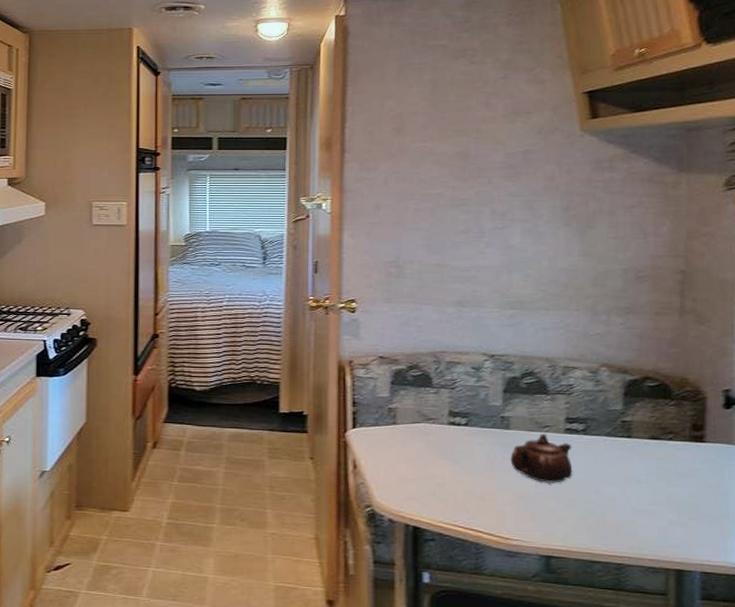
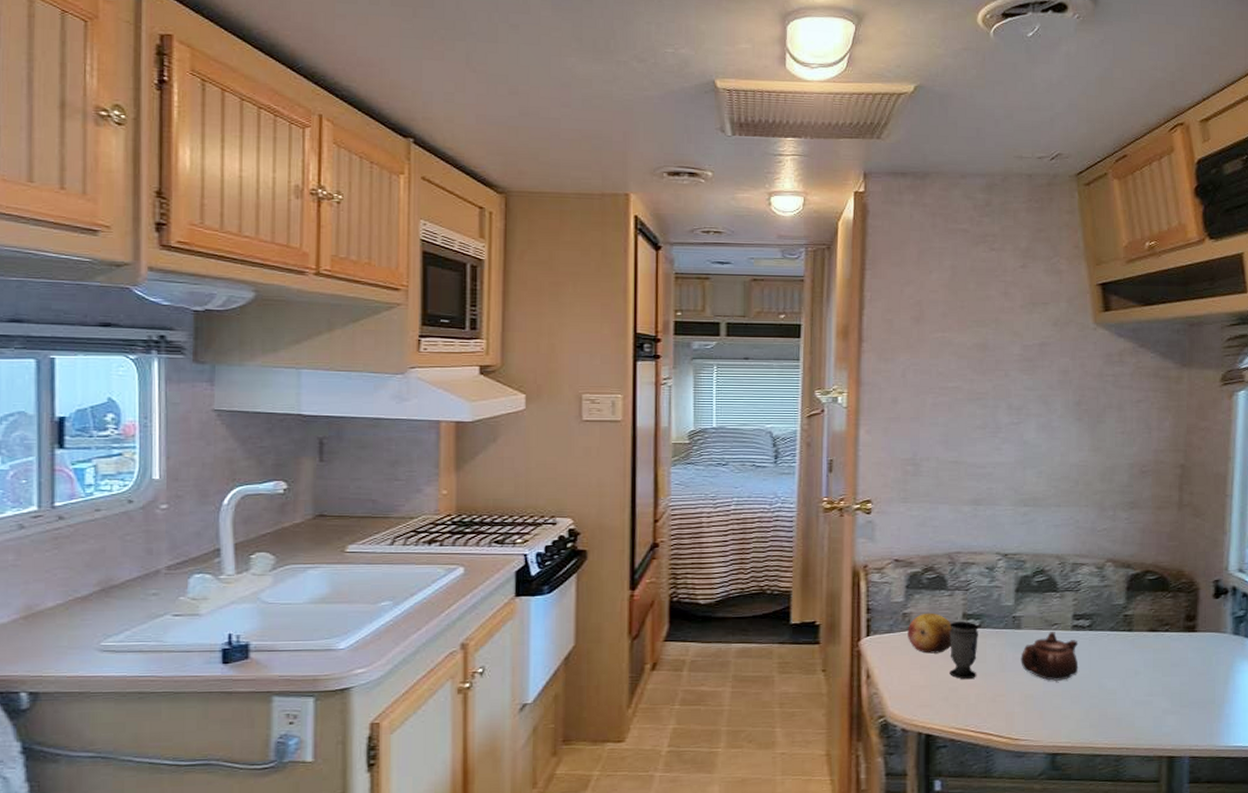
fruit: none [393,409,438,449] -> present [908,612,952,654]
cup: none [436,419,465,476] -> present [950,622,978,680]

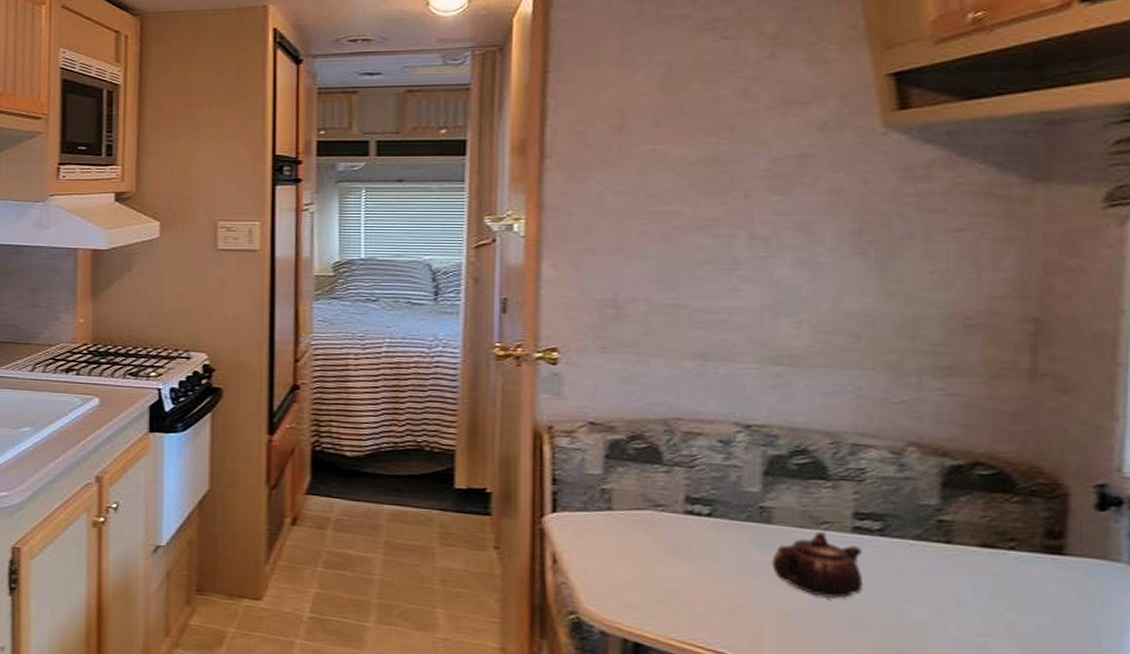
fruit: present [908,612,952,654] -> none [608,491,670,543]
cup: present [950,622,978,680] -> none [667,506,708,581]

